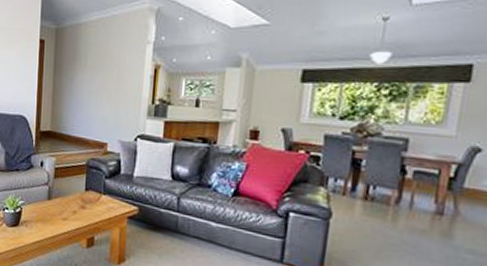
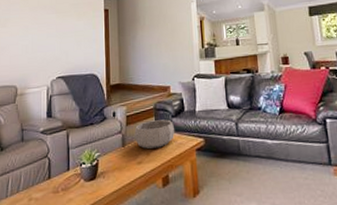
decorative bowl: none [62,177,107,208] -> present [134,119,175,149]

